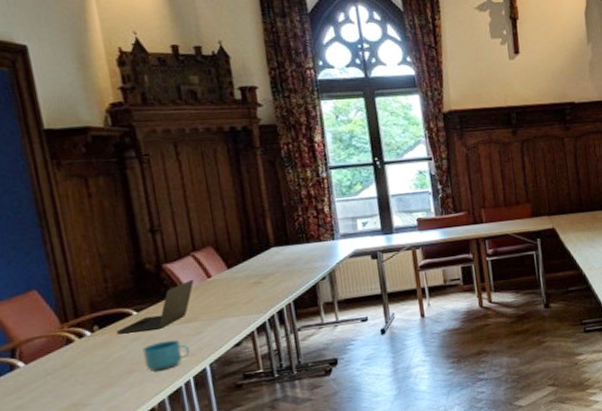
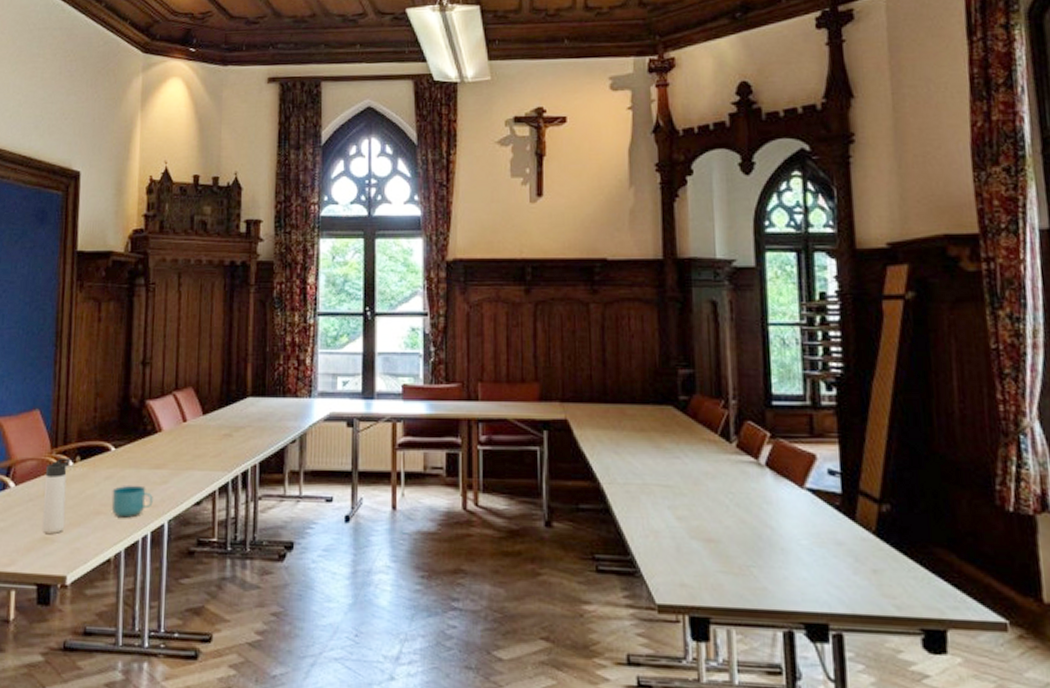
thermos bottle: none [59,329,96,401] -> present [41,458,70,535]
laptop: present [116,279,195,334] -> none [94,420,171,471]

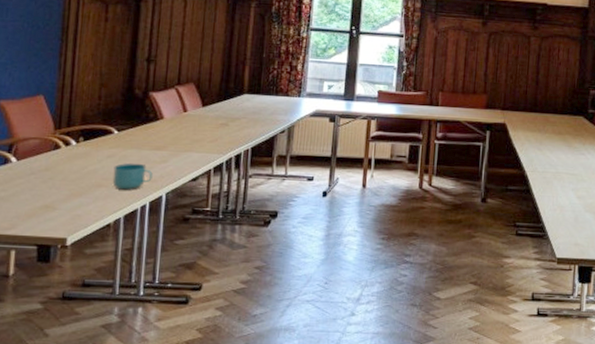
thermos bottle: present [41,458,70,535] -> none [43,138,74,203]

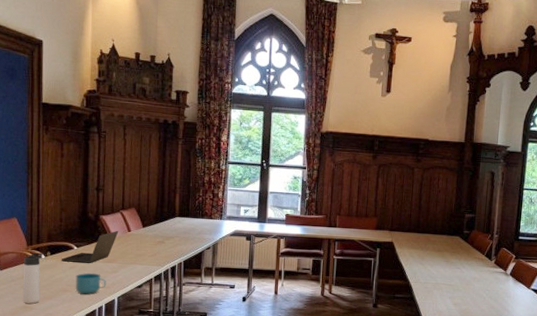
thermos bottle: none [43,138,74,203] -> present [22,252,43,304]
laptop: none [96,110,172,151] -> present [61,230,119,263]

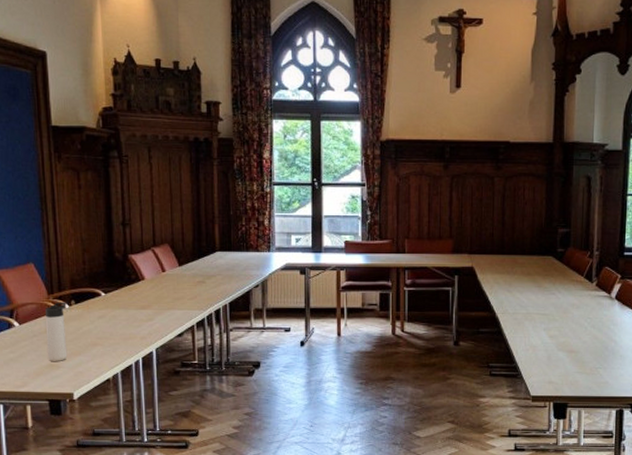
laptop: present [61,230,119,263] -> none [87,271,152,311]
cup: present [75,273,106,294] -> none [106,322,142,347]

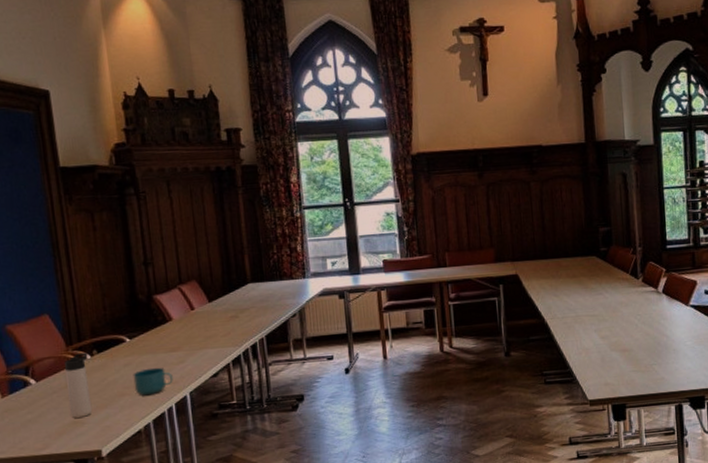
cup: none [106,322,142,347] -> present [133,367,173,396]

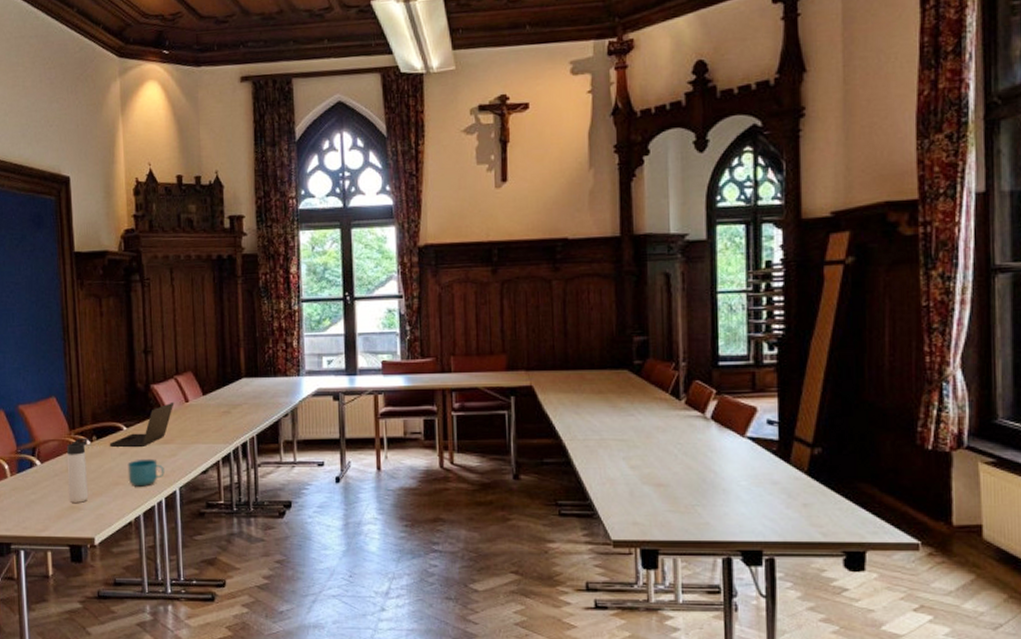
laptop: none [111,310,180,359] -> present [109,401,174,447]

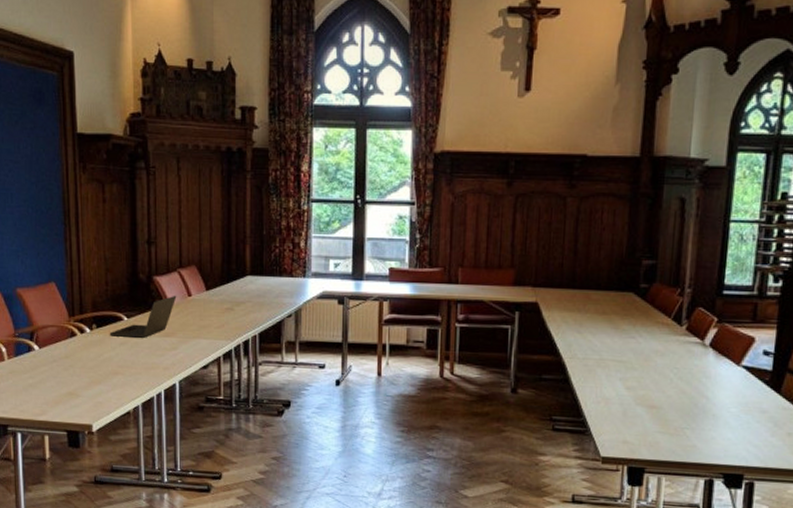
thermos bottle: present [66,438,89,504] -> none [65,325,87,391]
cup: present [127,458,165,487] -> none [127,350,165,378]

